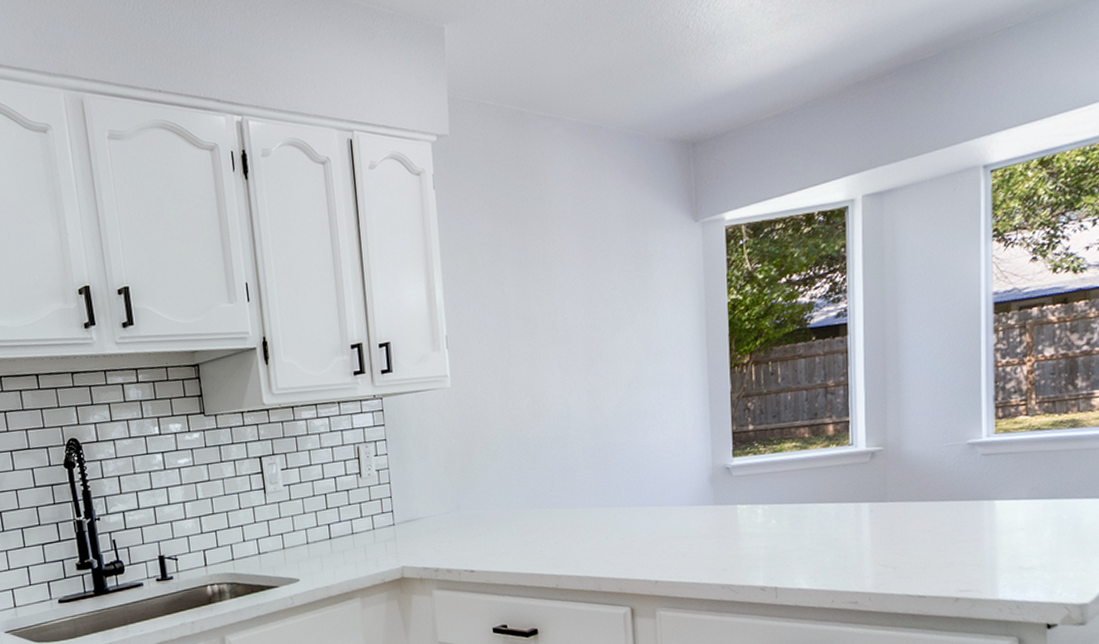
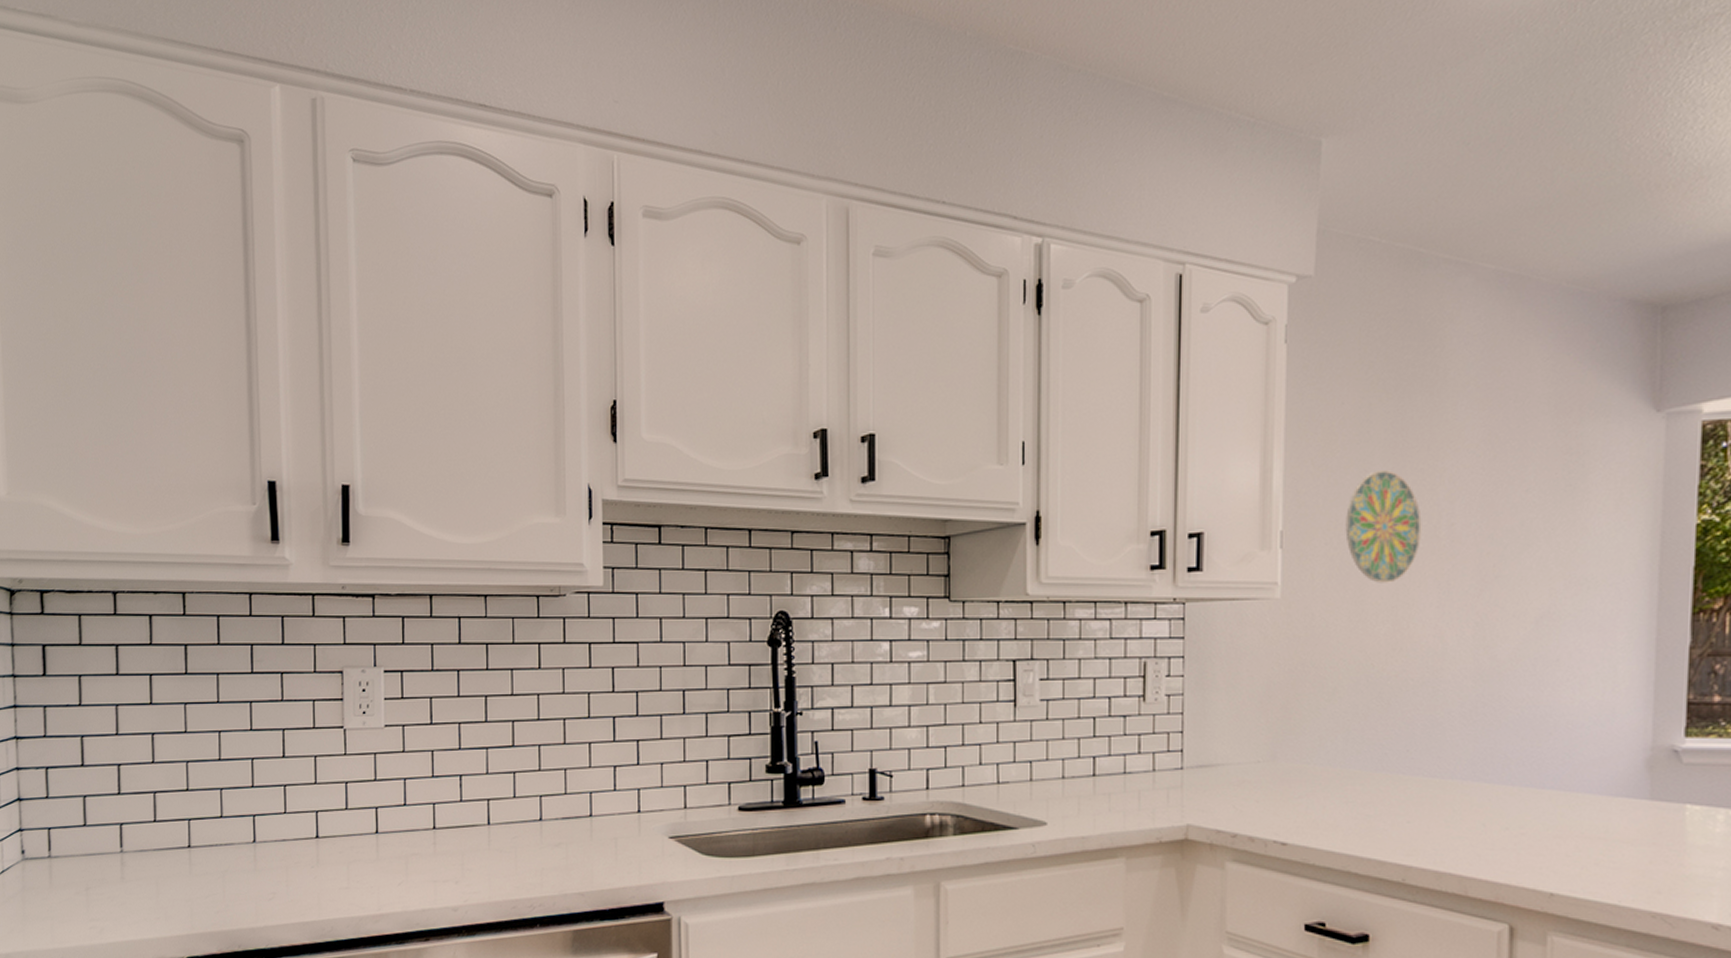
decorative plate: none [490,282,545,368] -> present [1345,470,1422,583]

